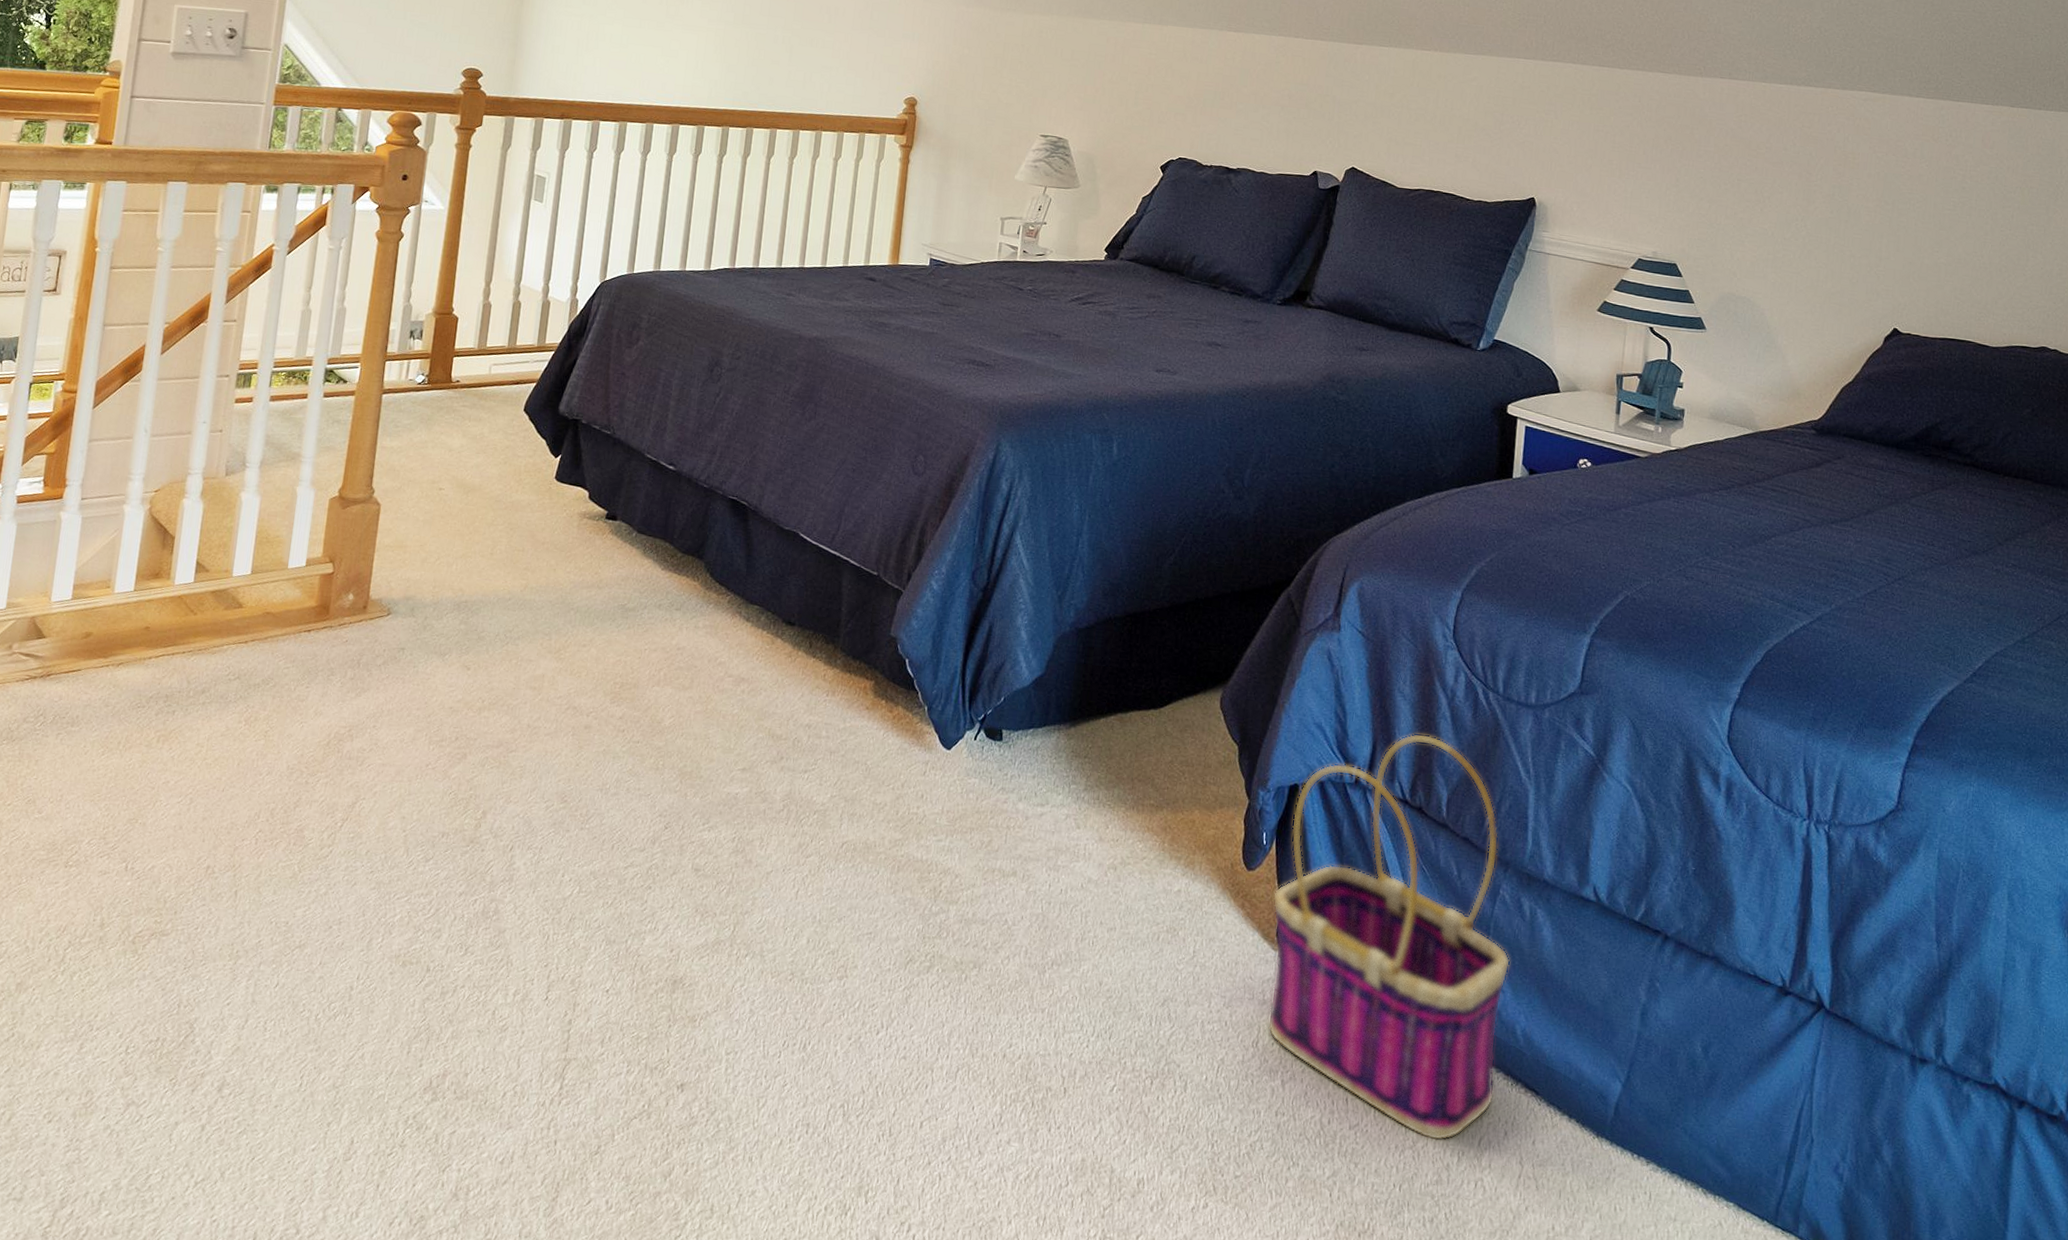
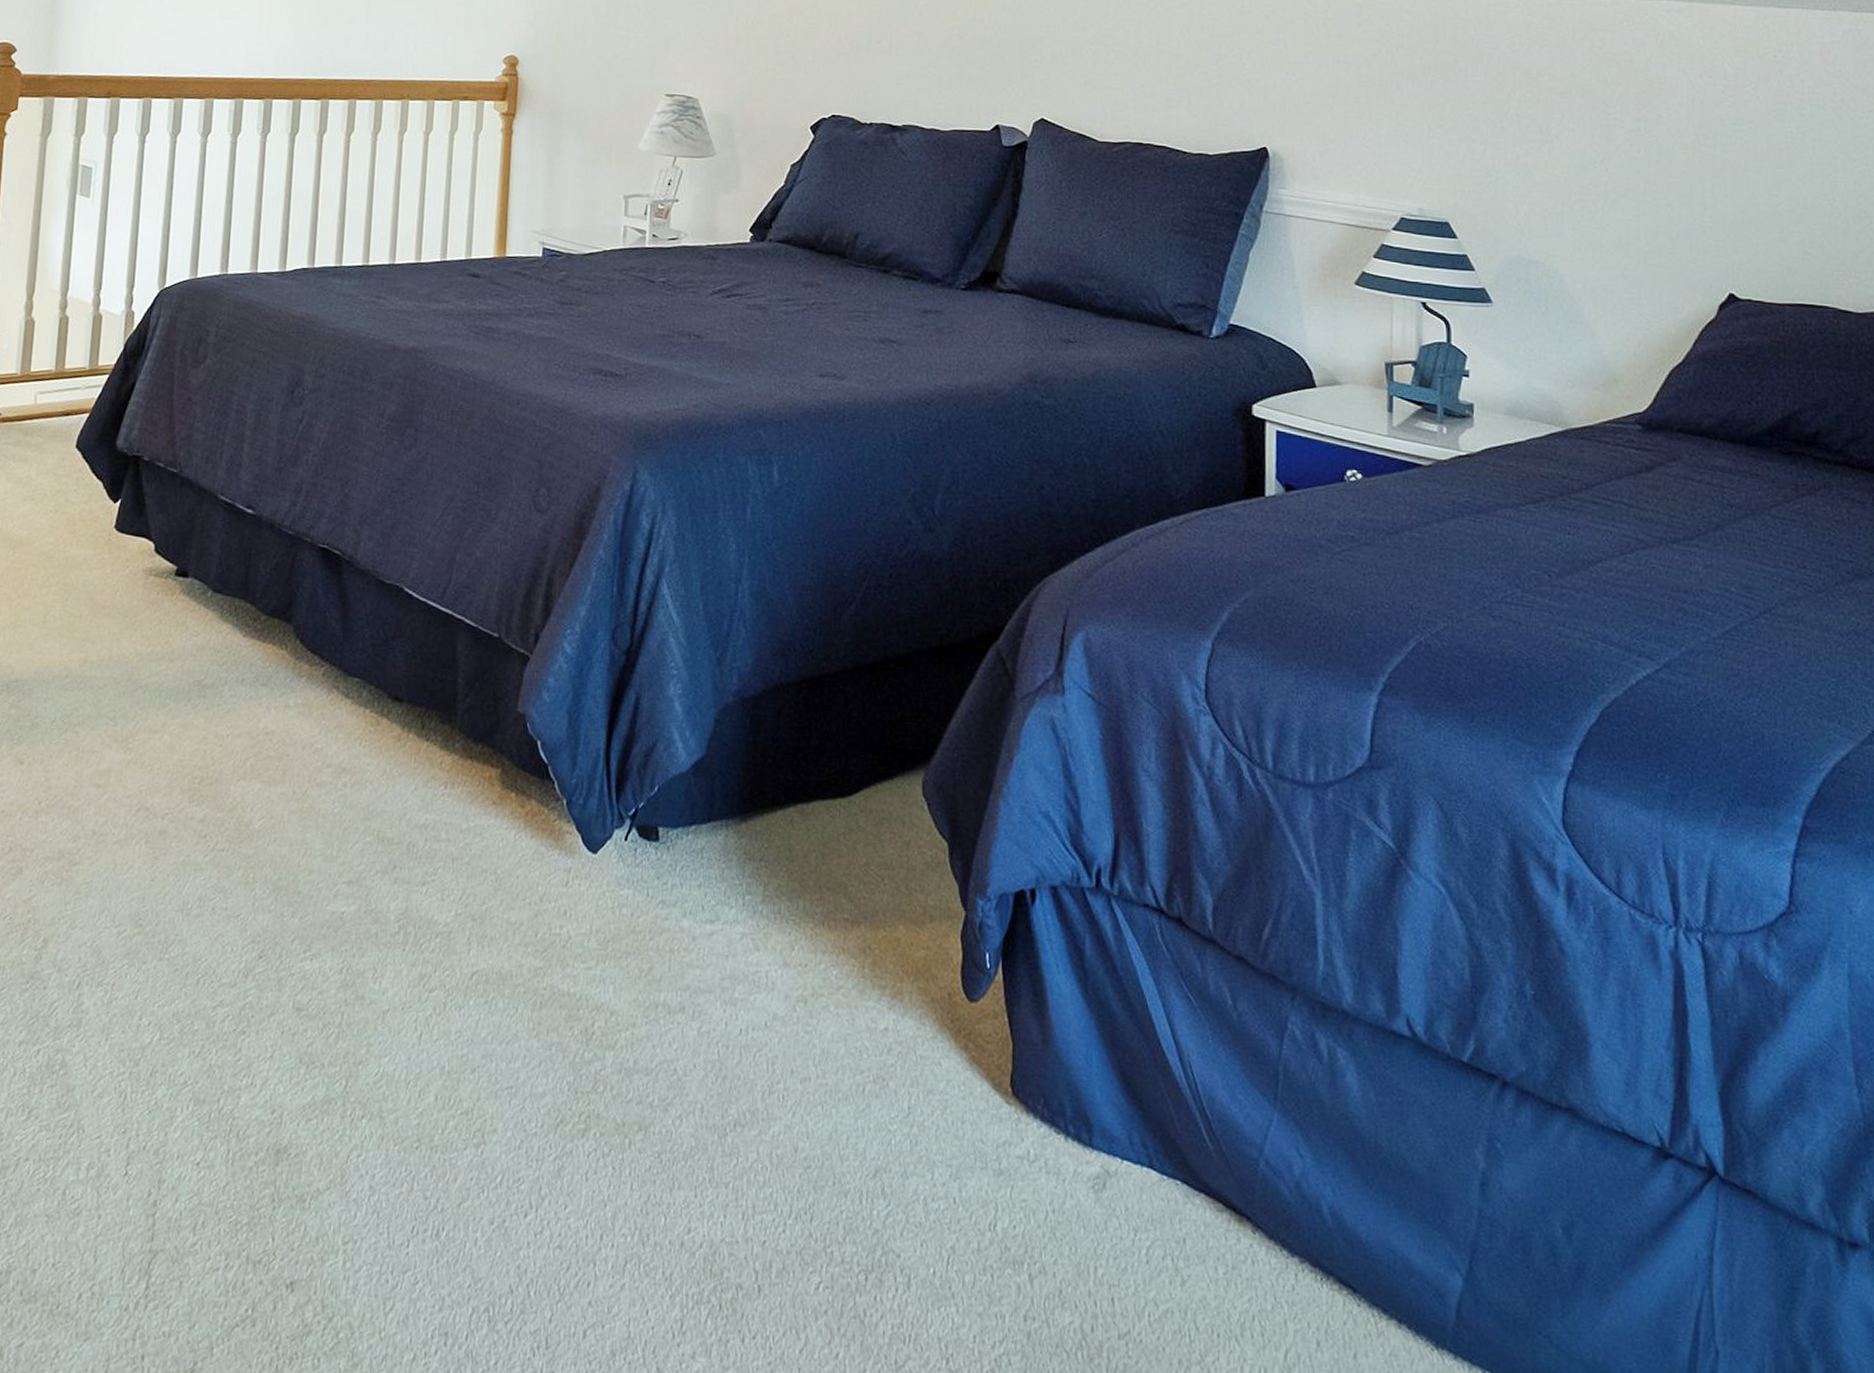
basket: present [1267,733,1511,1141] -> none [1002,822,1308,1354]

